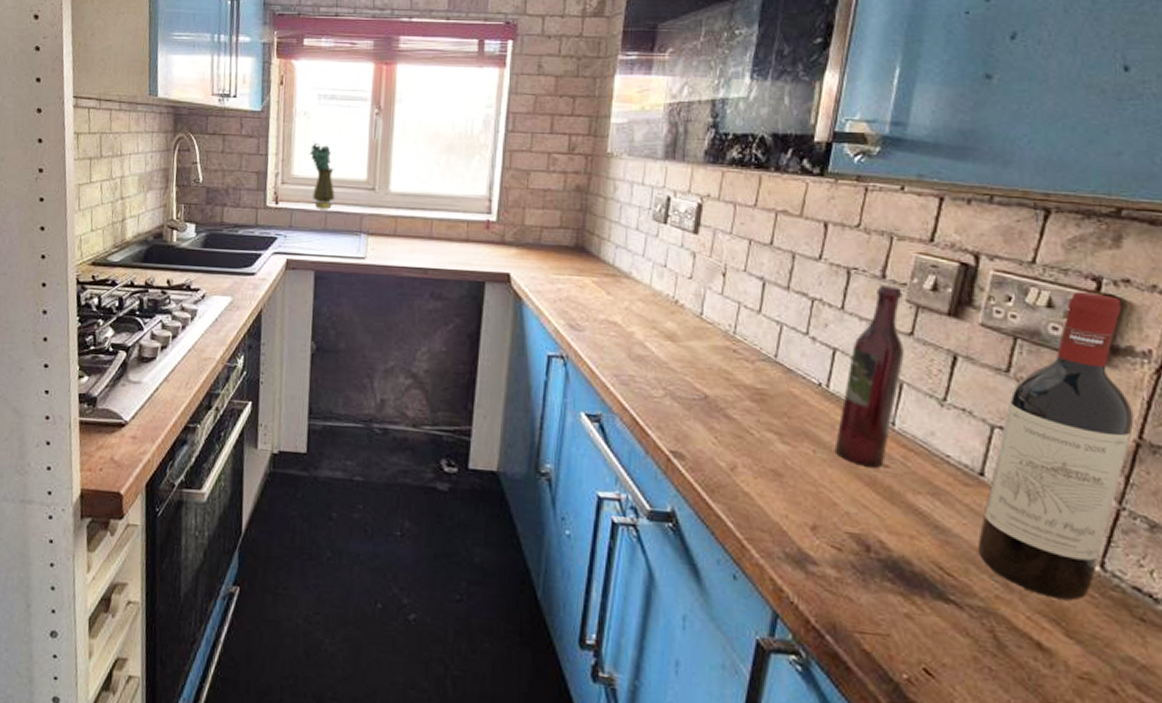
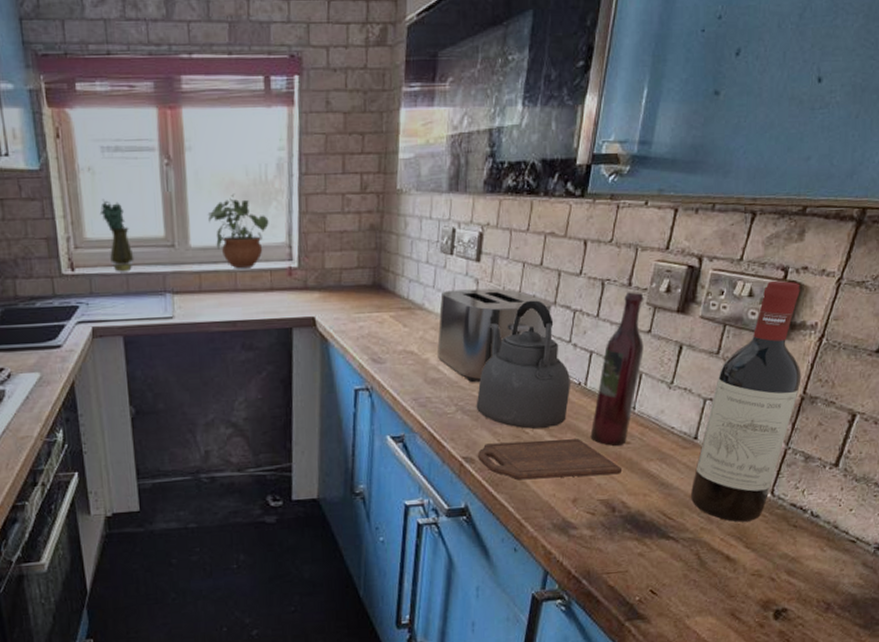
potted plant: none [410,145,471,218] -> present [207,193,269,269]
toaster: none [643,261,785,366] -> present [436,288,552,382]
kettle: none [688,281,808,433] -> present [476,300,570,429]
cutting board: none [690,439,879,504] -> present [478,439,623,480]

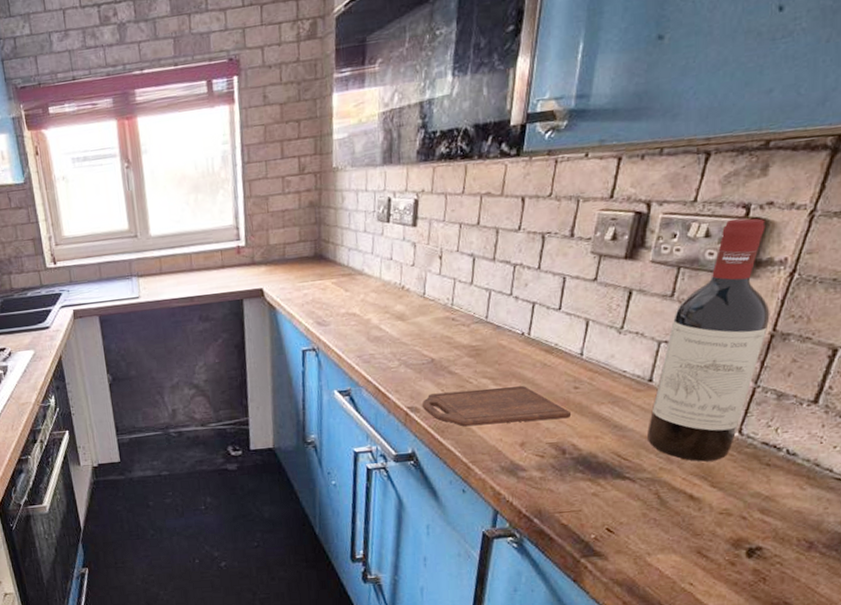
vase: present [99,199,135,272] -> none [74,202,105,263]
potted plant: present [207,193,269,269] -> none [163,186,218,252]
toaster: present [436,288,552,382] -> none [378,249,491,338]
kettle: present [476,300,570,429] -> none [418,257,513,379]
wine bottle: present [590,290,644,446] -> none [536,241,590,392]

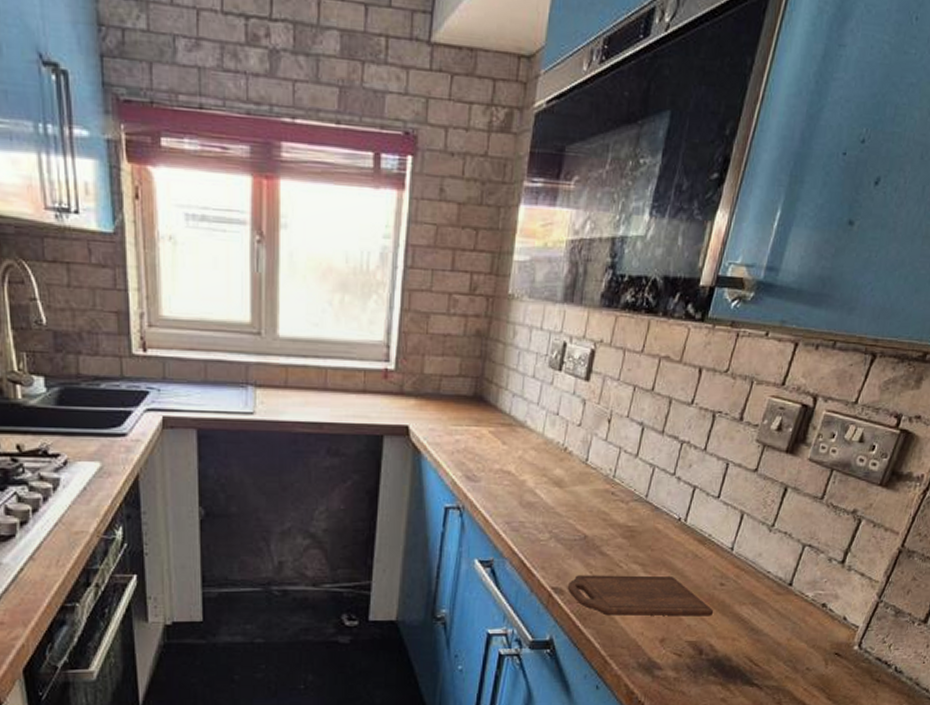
wine bottle: present [646,218,770,462] -> none [778,427,912,673]

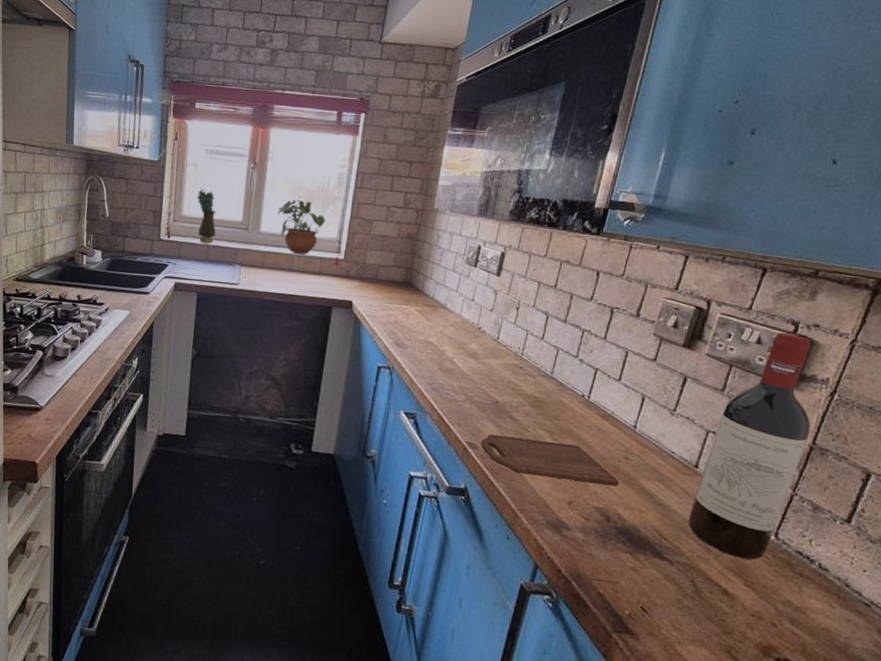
vase: none [179,273,215,358] -> present [196,187,217,244]
potted plant: none [299,281,367,367] -> present [277,196,326,255]
wine bottle: none [778,427,912,673] -> present [688,332,811,560]

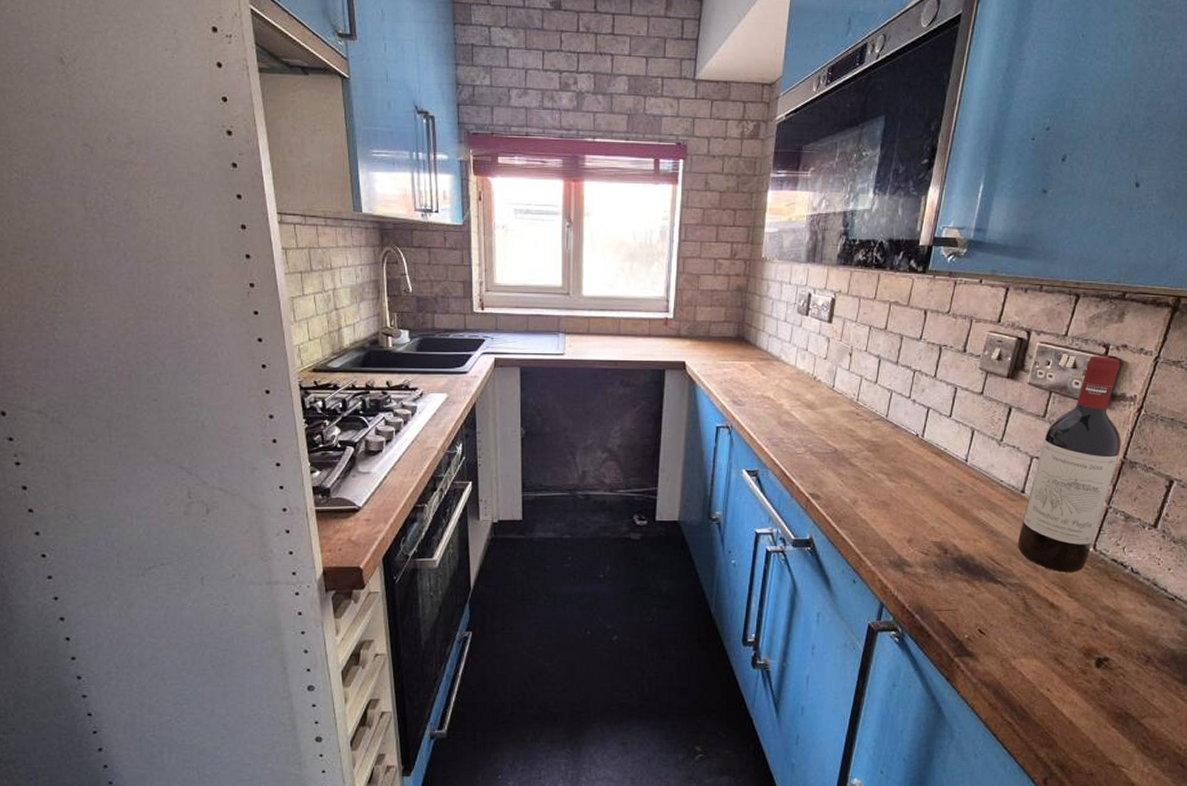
vase: present [196,187,217,244] -> none [509,252,535,313]
potted plant: present [277,196,326,255] -> none [599,253,651,317]
cutting board: present [481,434,620,487] -> none [823,483,955,520]

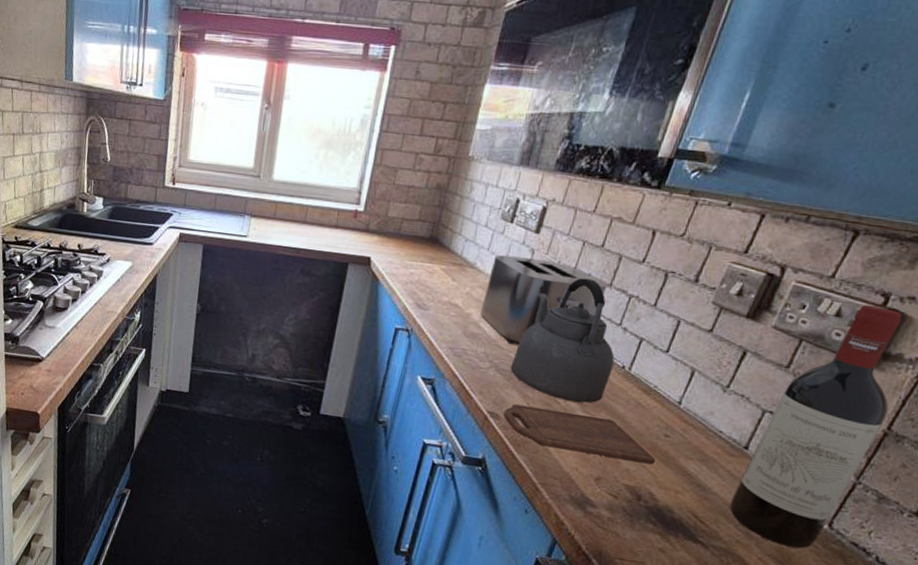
toaster: none [790,346,894,427] -> present [479,255,608,345]
kettle: none [823,359,909,474] -> present [510,277,615,403]
cutting board: none [823,483,955,520] -> present [504,404,656,465]

